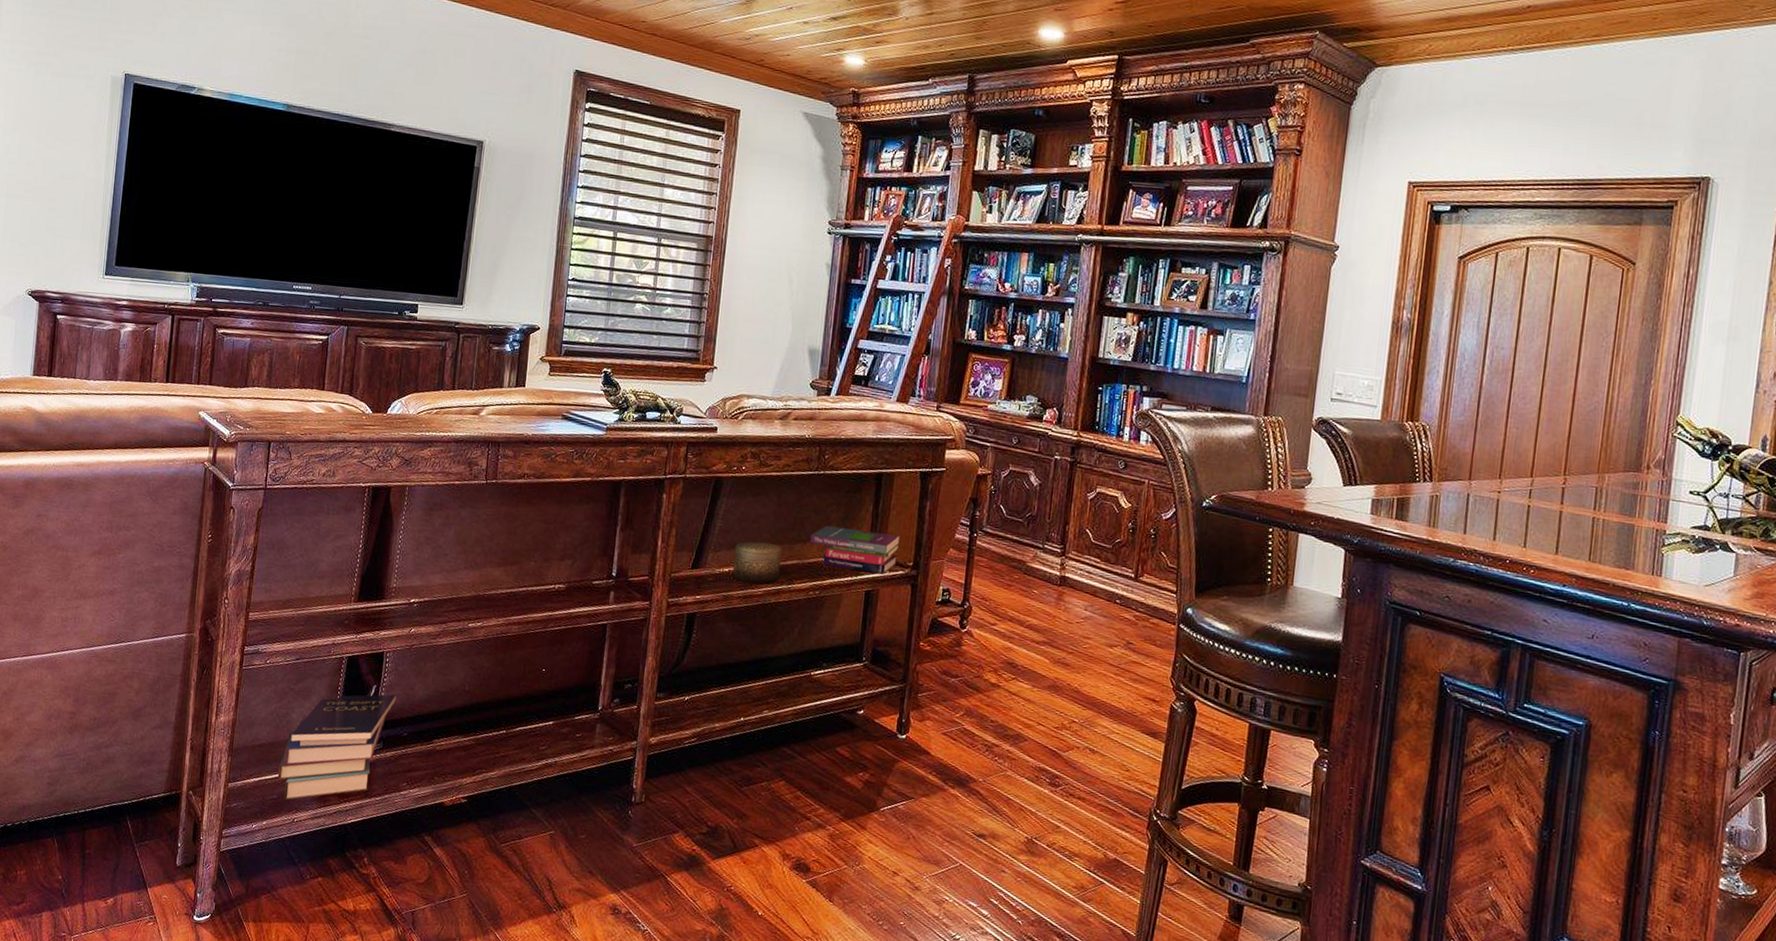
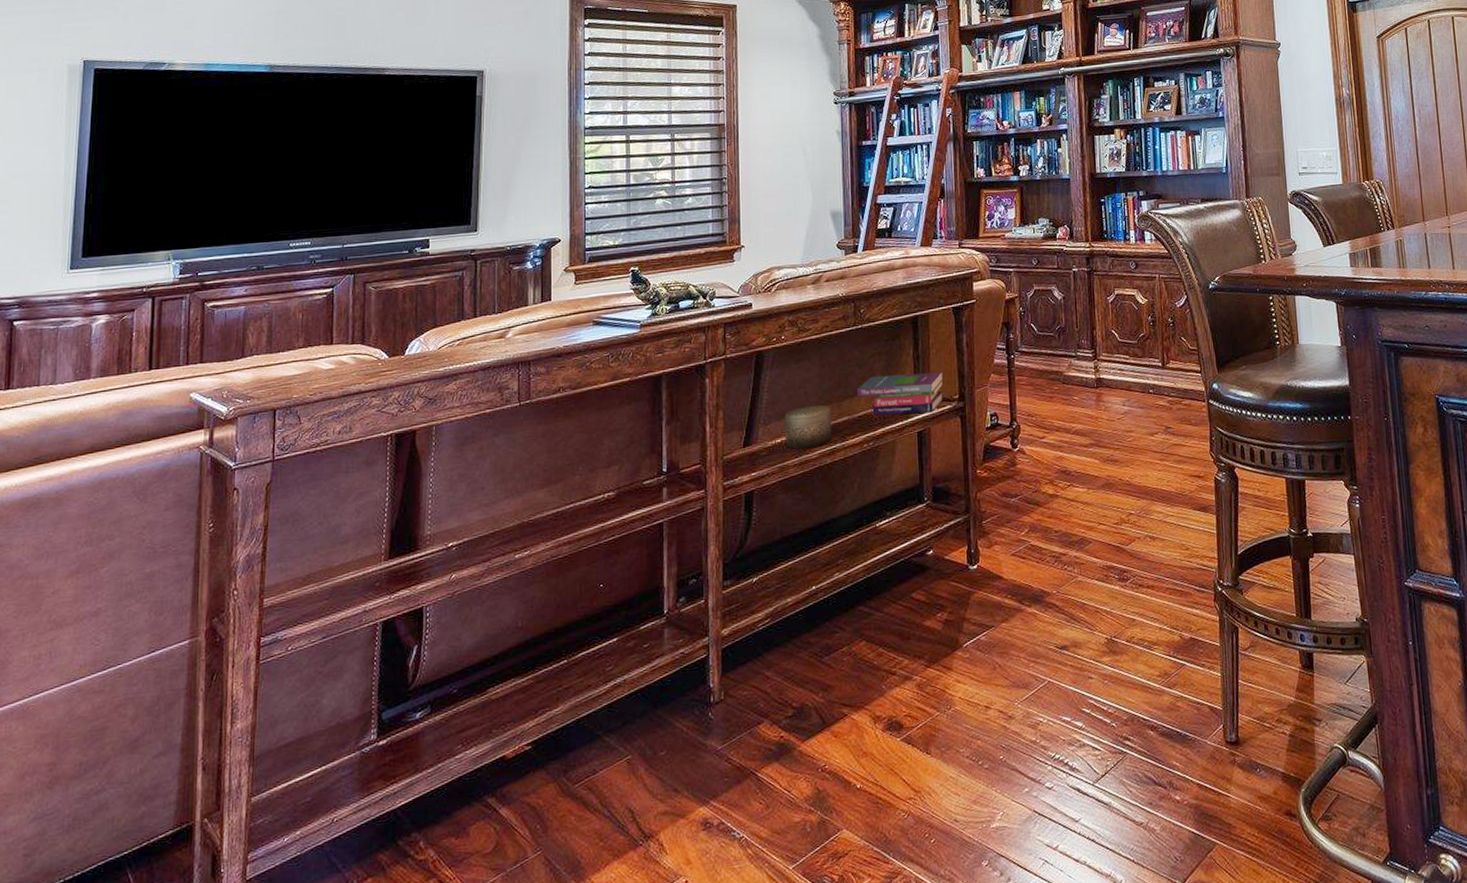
books: present [277,694,397,801] -> none [309,651,441,801]

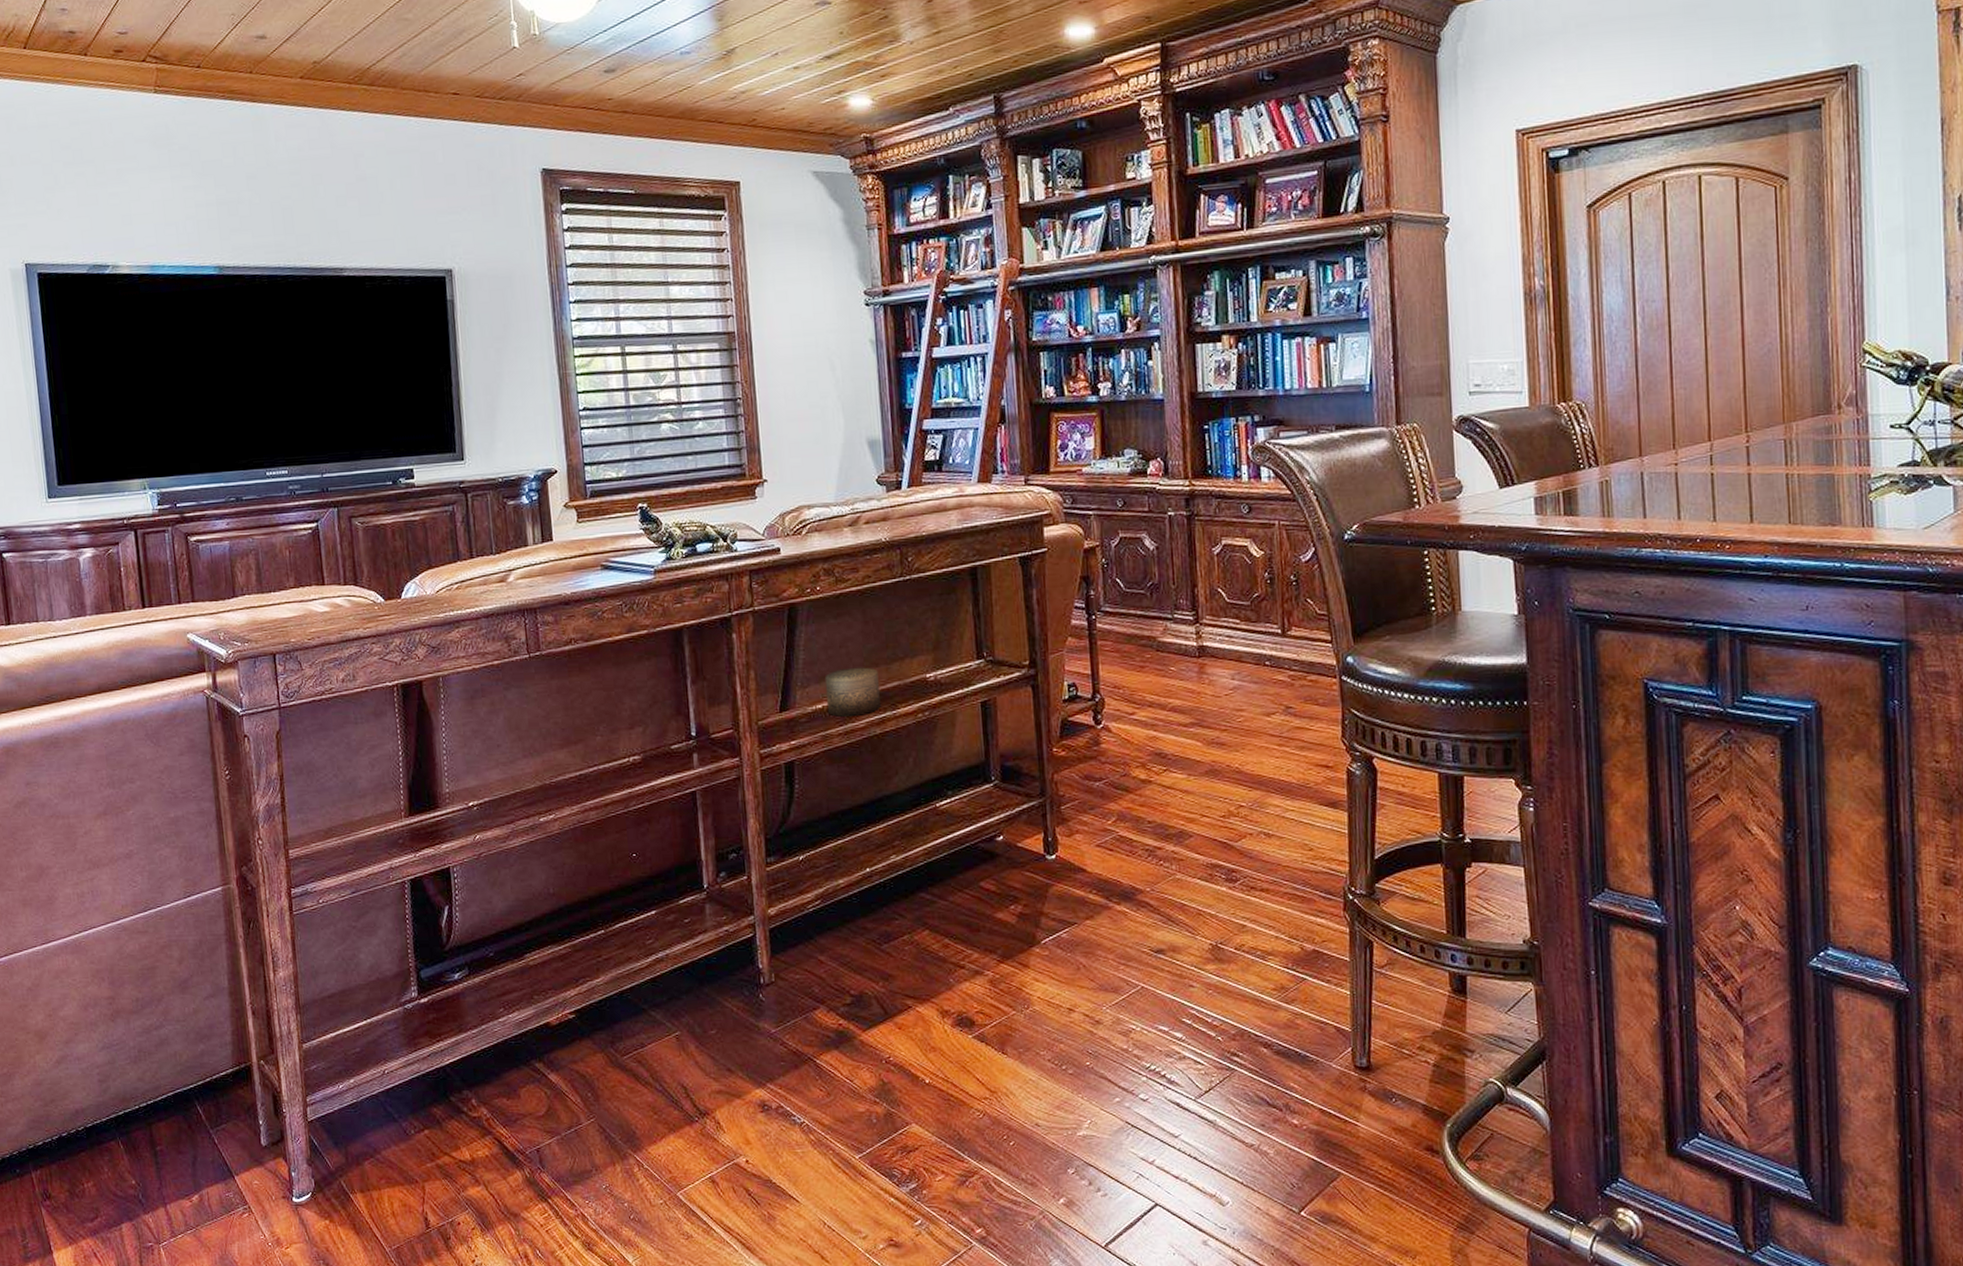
books: present [856,372,943,416] -> none [907,633,1011,682]

